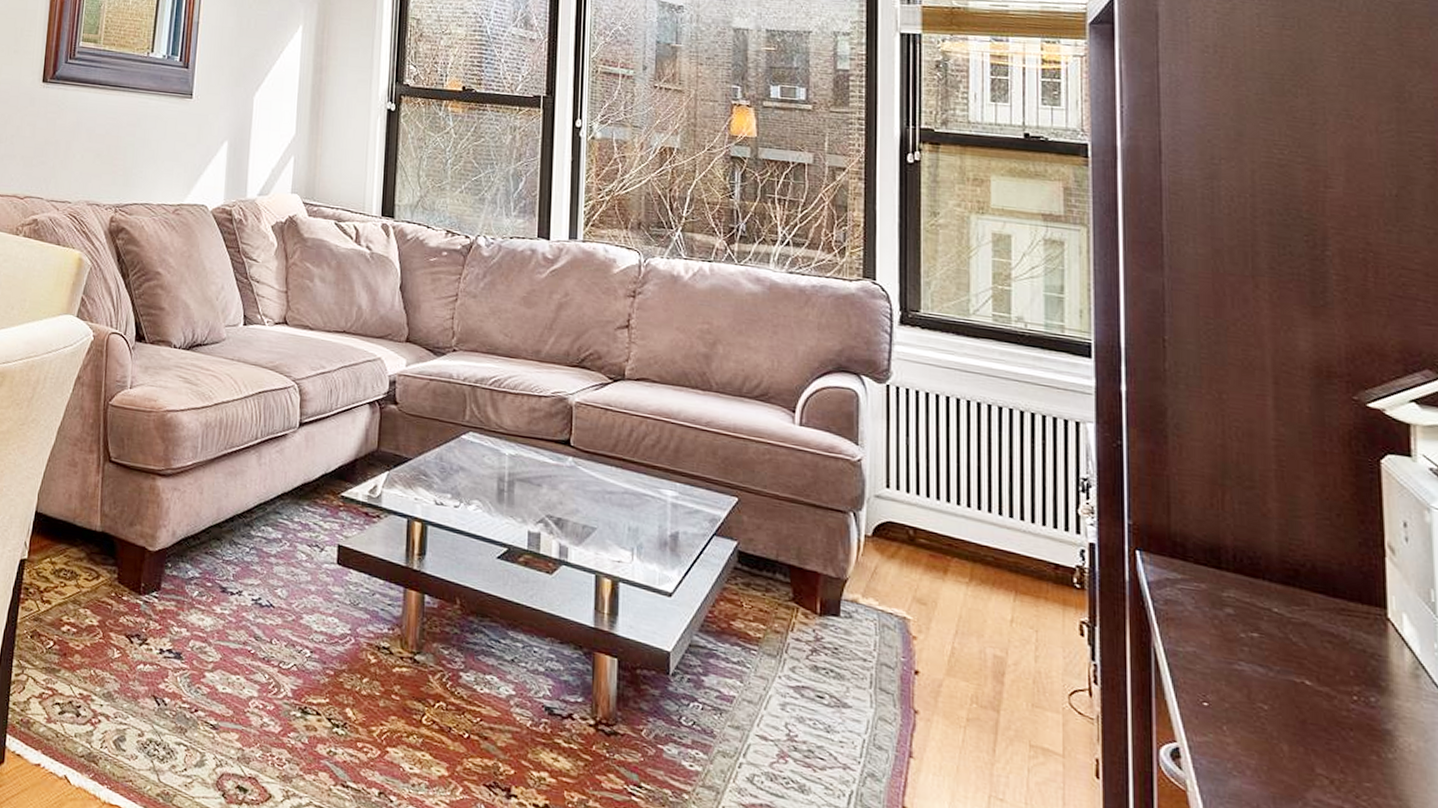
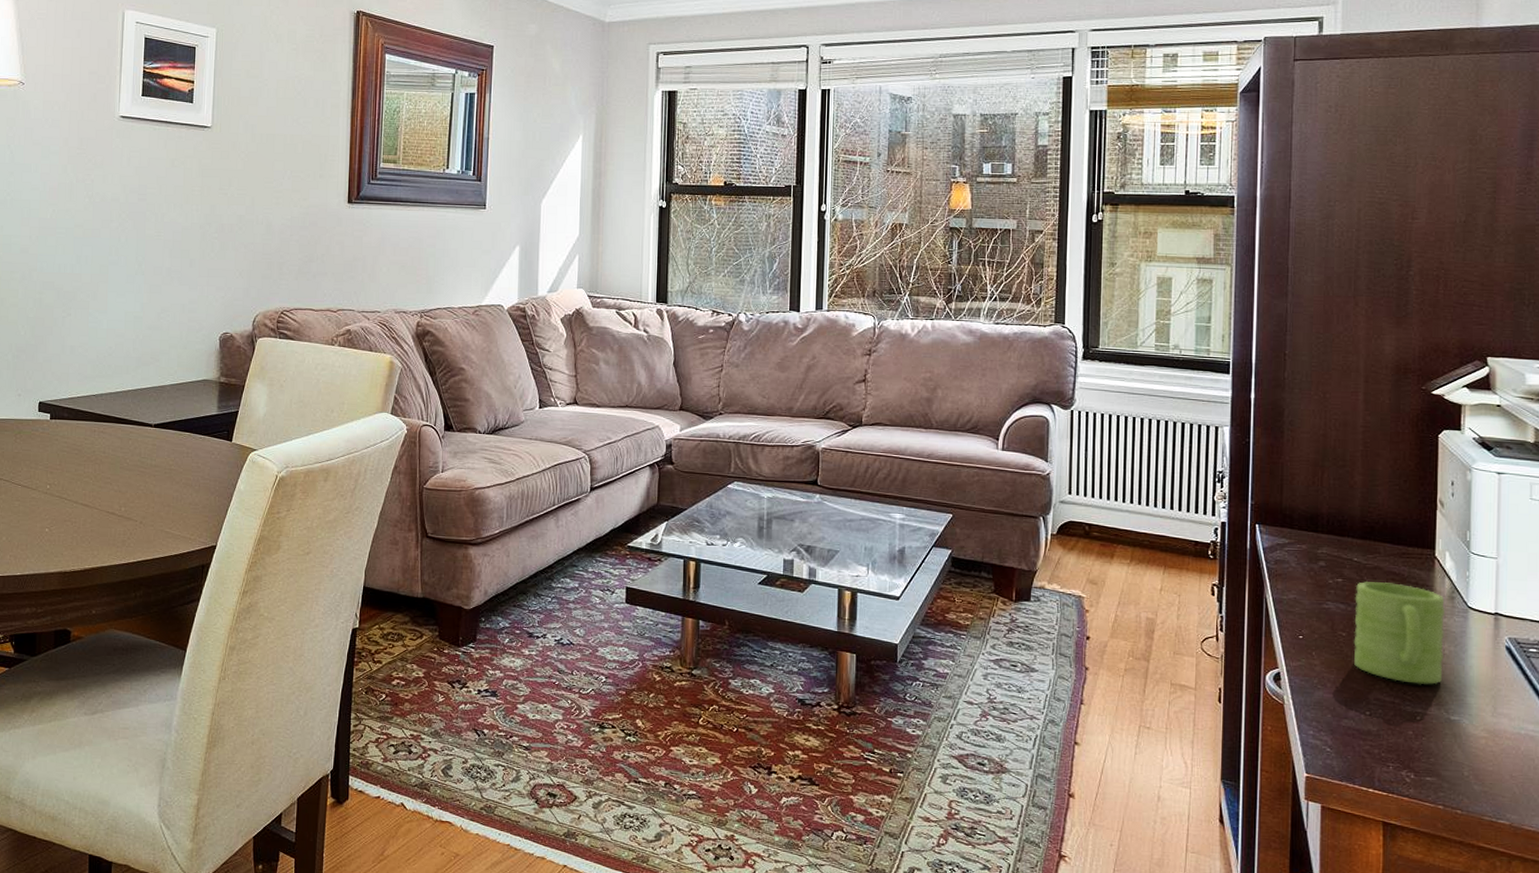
mug: none [1277,640,1410,791] -> present [1353,582,1446,685]

